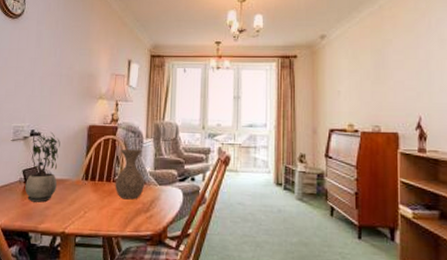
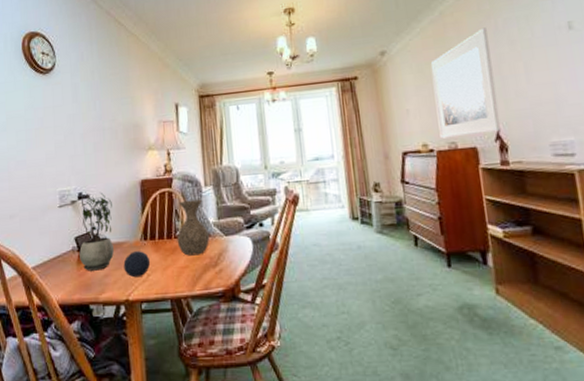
decorative ball: none [64,189,89,213] -> present [123,251,151,278]
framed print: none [365,24,423,122] -> present [431,27,501,139]

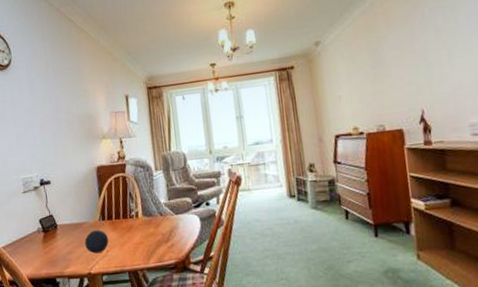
potted plant: present [79,192,114,271] -> none [43,178,76,249]
vase: present [177,199,209,256] -> none [132,182,161,233]
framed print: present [431,27,501,139] -> none [362,17,425,122]

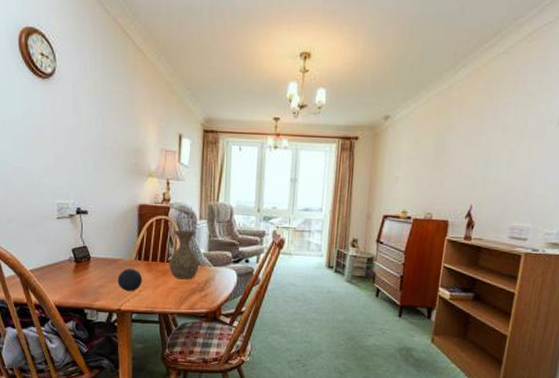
vase: none [132,182,161,233] -> present [169,229,199,280]

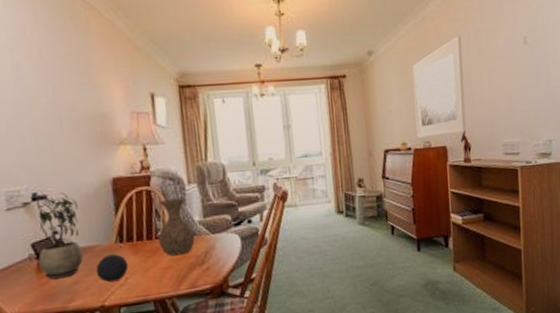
potted plant: none [76,210,110,281] -> present [36,191,83,280]
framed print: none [419,108,487,210] -> present [412,35,467,138]

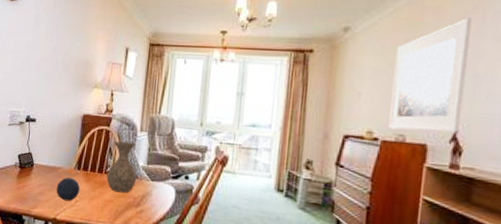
potted plant: present [36,191,83,280] -> none [20,118,55,188]

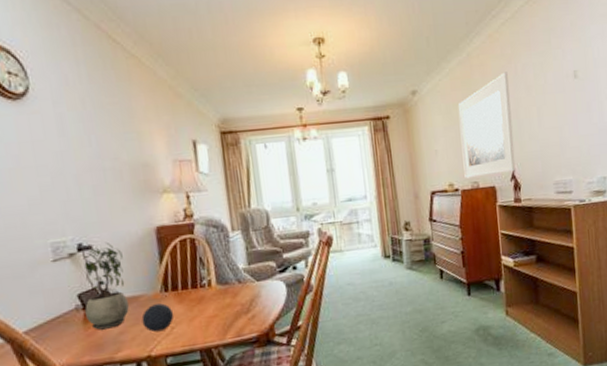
potted plant: none [20,118,55,188] -> present [81,241,129,330]
vase: present [106,141,137,193] -> none [202,245,240,305]

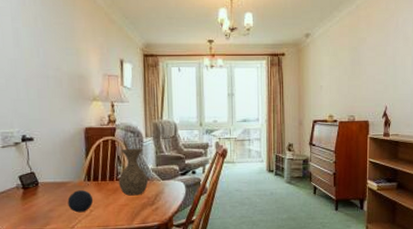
potted plant: present [81,241,129,330] -> none [24,136,58,206]
vase: none [202,245,240,305] -> present [118,148,148,196]
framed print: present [458,72,516,179] -> none [343,24,390,112]

